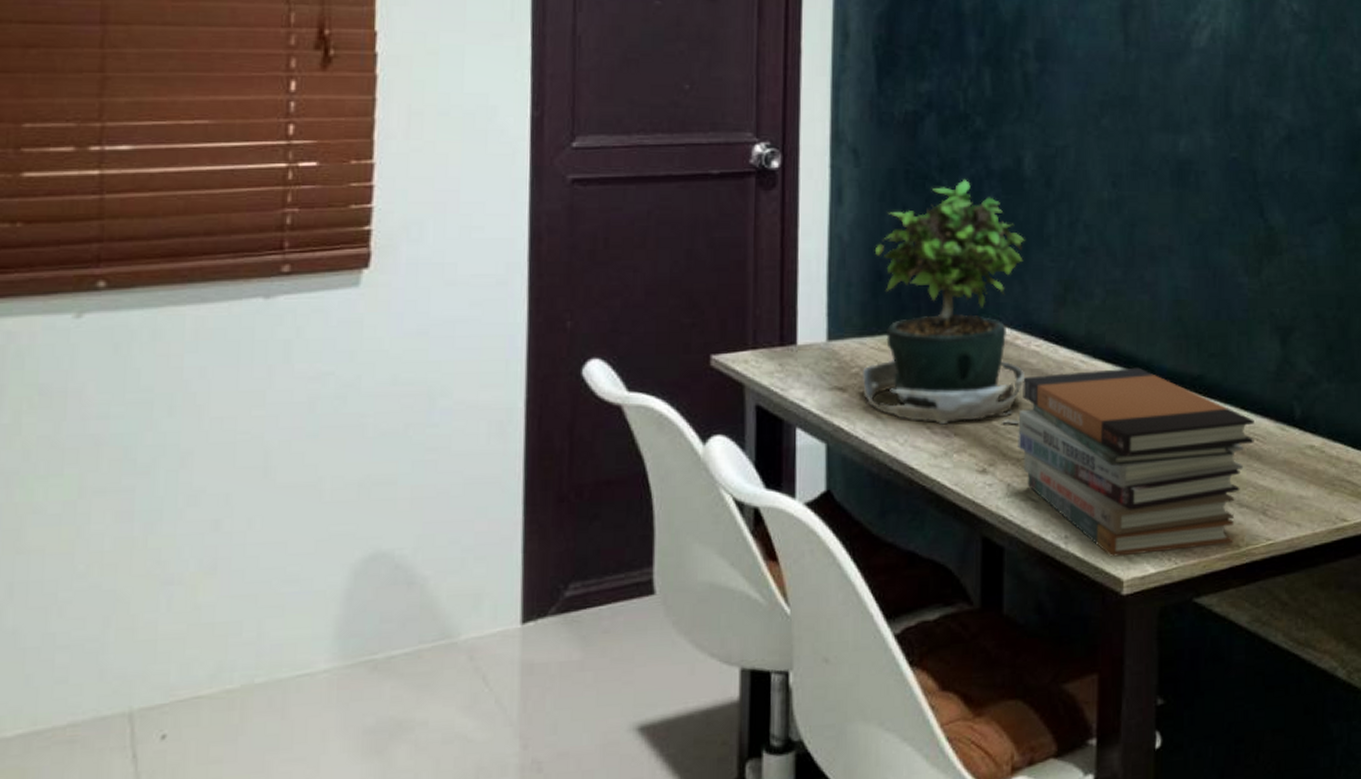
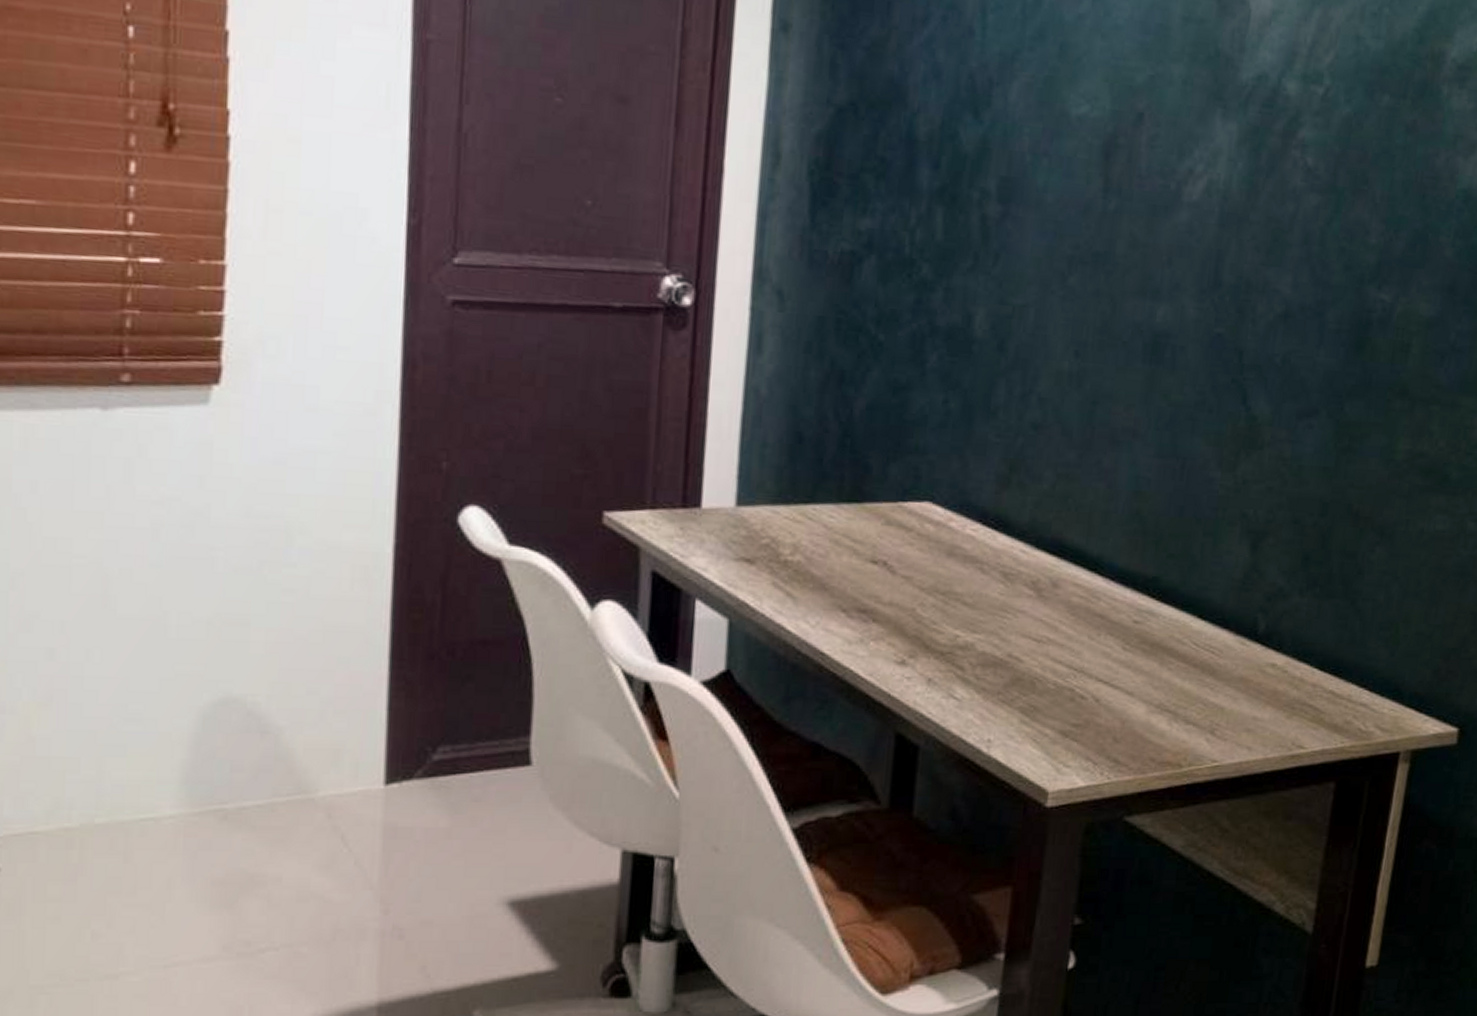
potted plant: present [862,178,1026,425] -> none [773,334,971,615]
book stack: present [1018,367,1254,557] -> none [943,562,1212,766]

